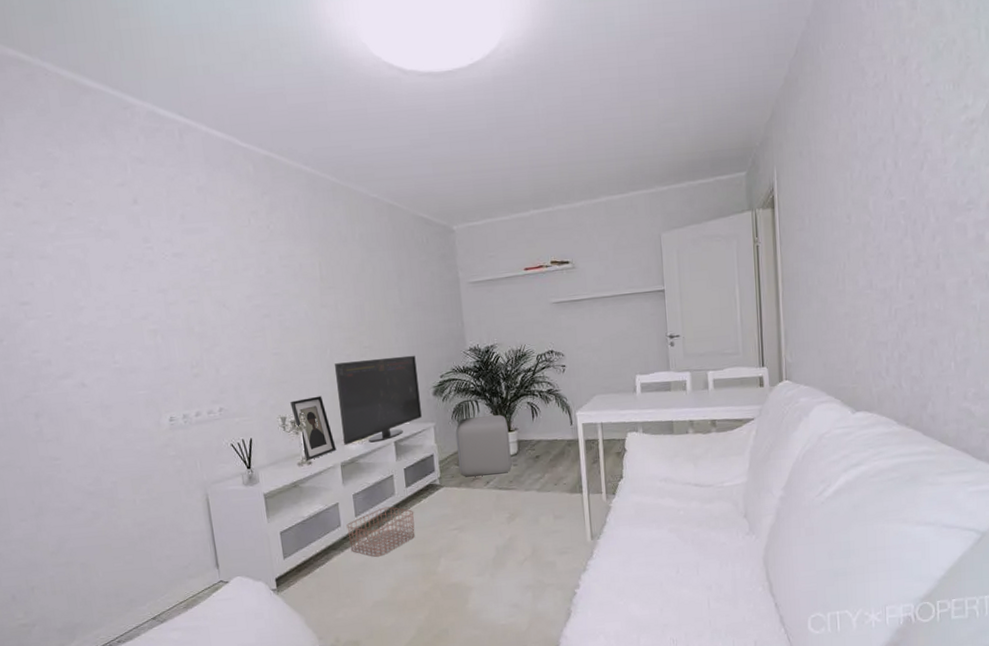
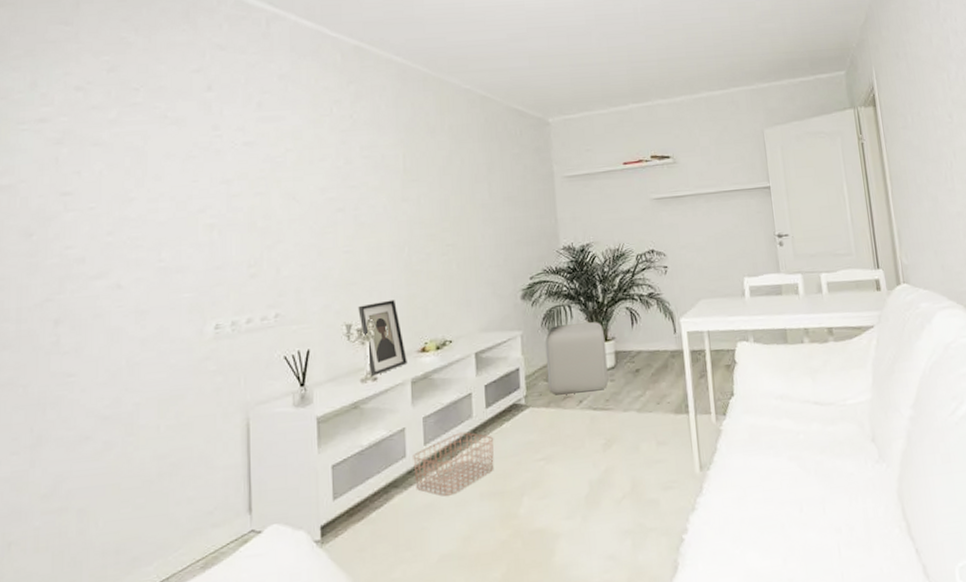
television: present [335,355,422,445] -> none [413,254,508,357]

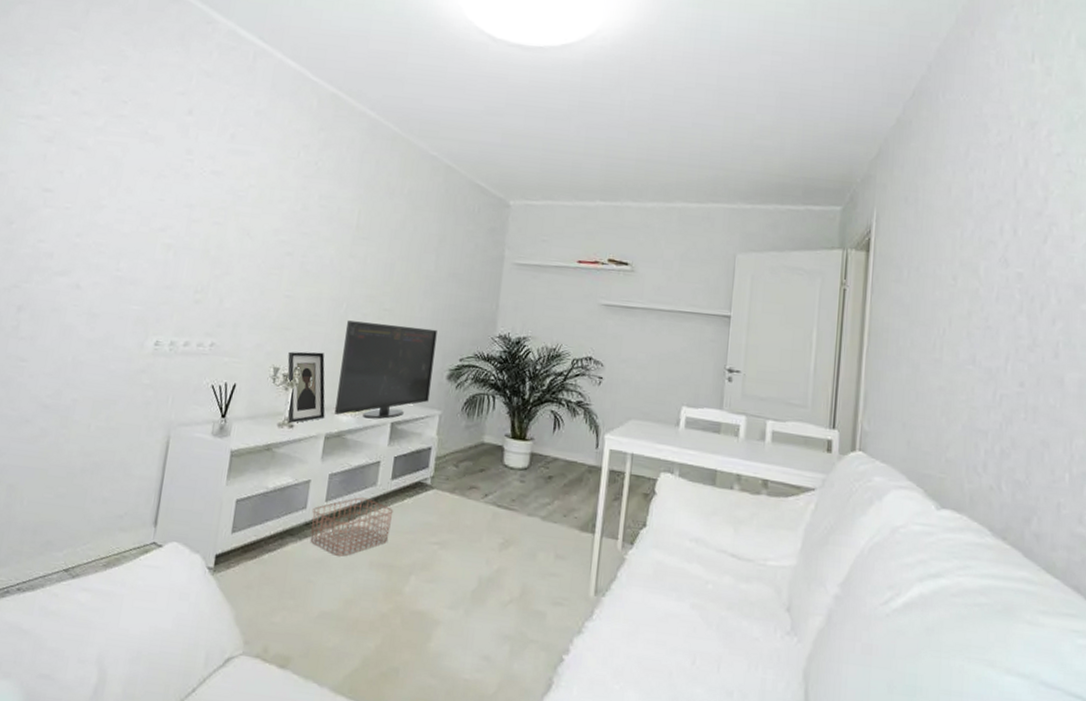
television: none [413,254,508,357] -> present [335,320,438,419]
pouf: present [545,322,609,395] -> none [456,413,524,489]

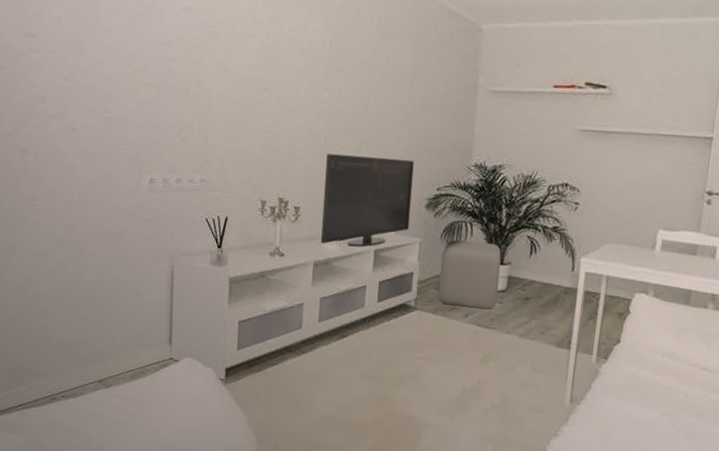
picture frame: present [287,351,326,424] -> none [273,185,312,253]
basket: present [310,497,394,557] -> none [307,318,381,370]
pouf: none [456,413,524,489] -> present [438,240,501,310]

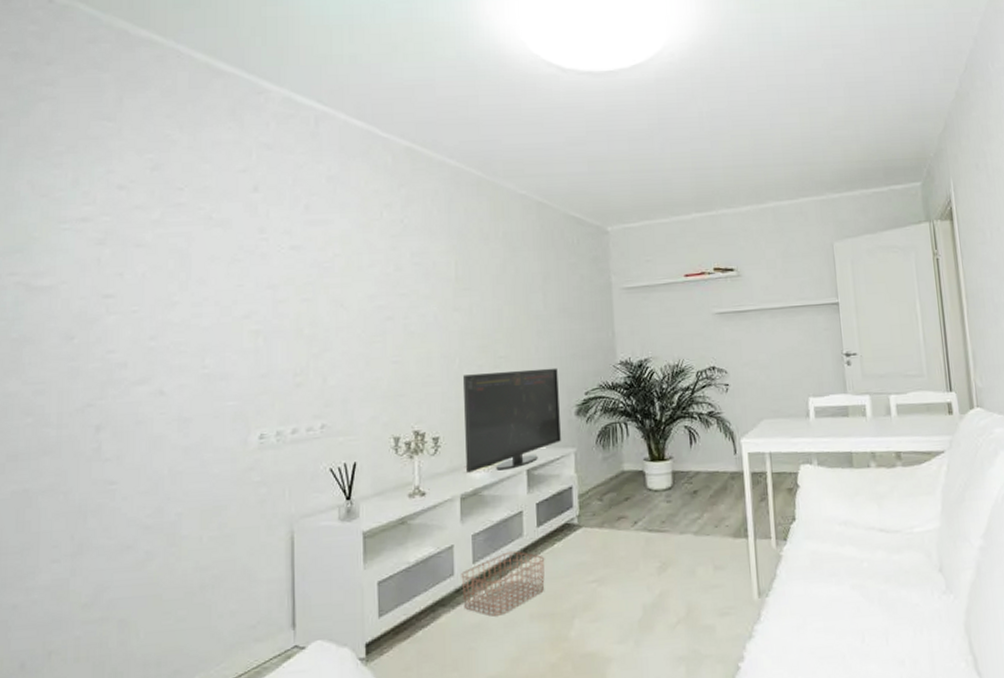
basket: none [307,318,381,370] -> present [461,551,545,617]
pouf: present [438,240,501,310] -> none [599,440,665,516]

